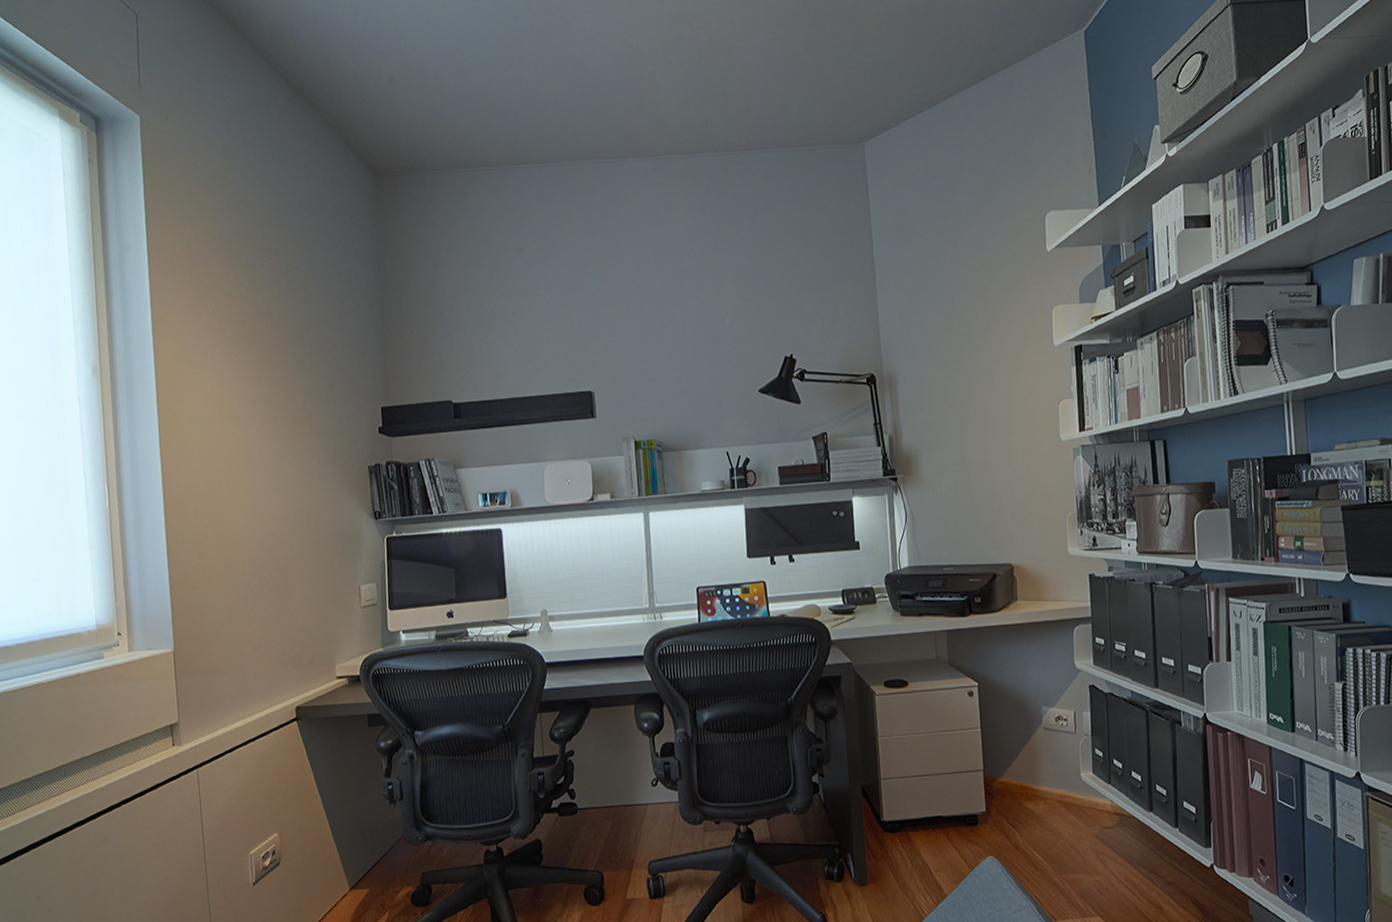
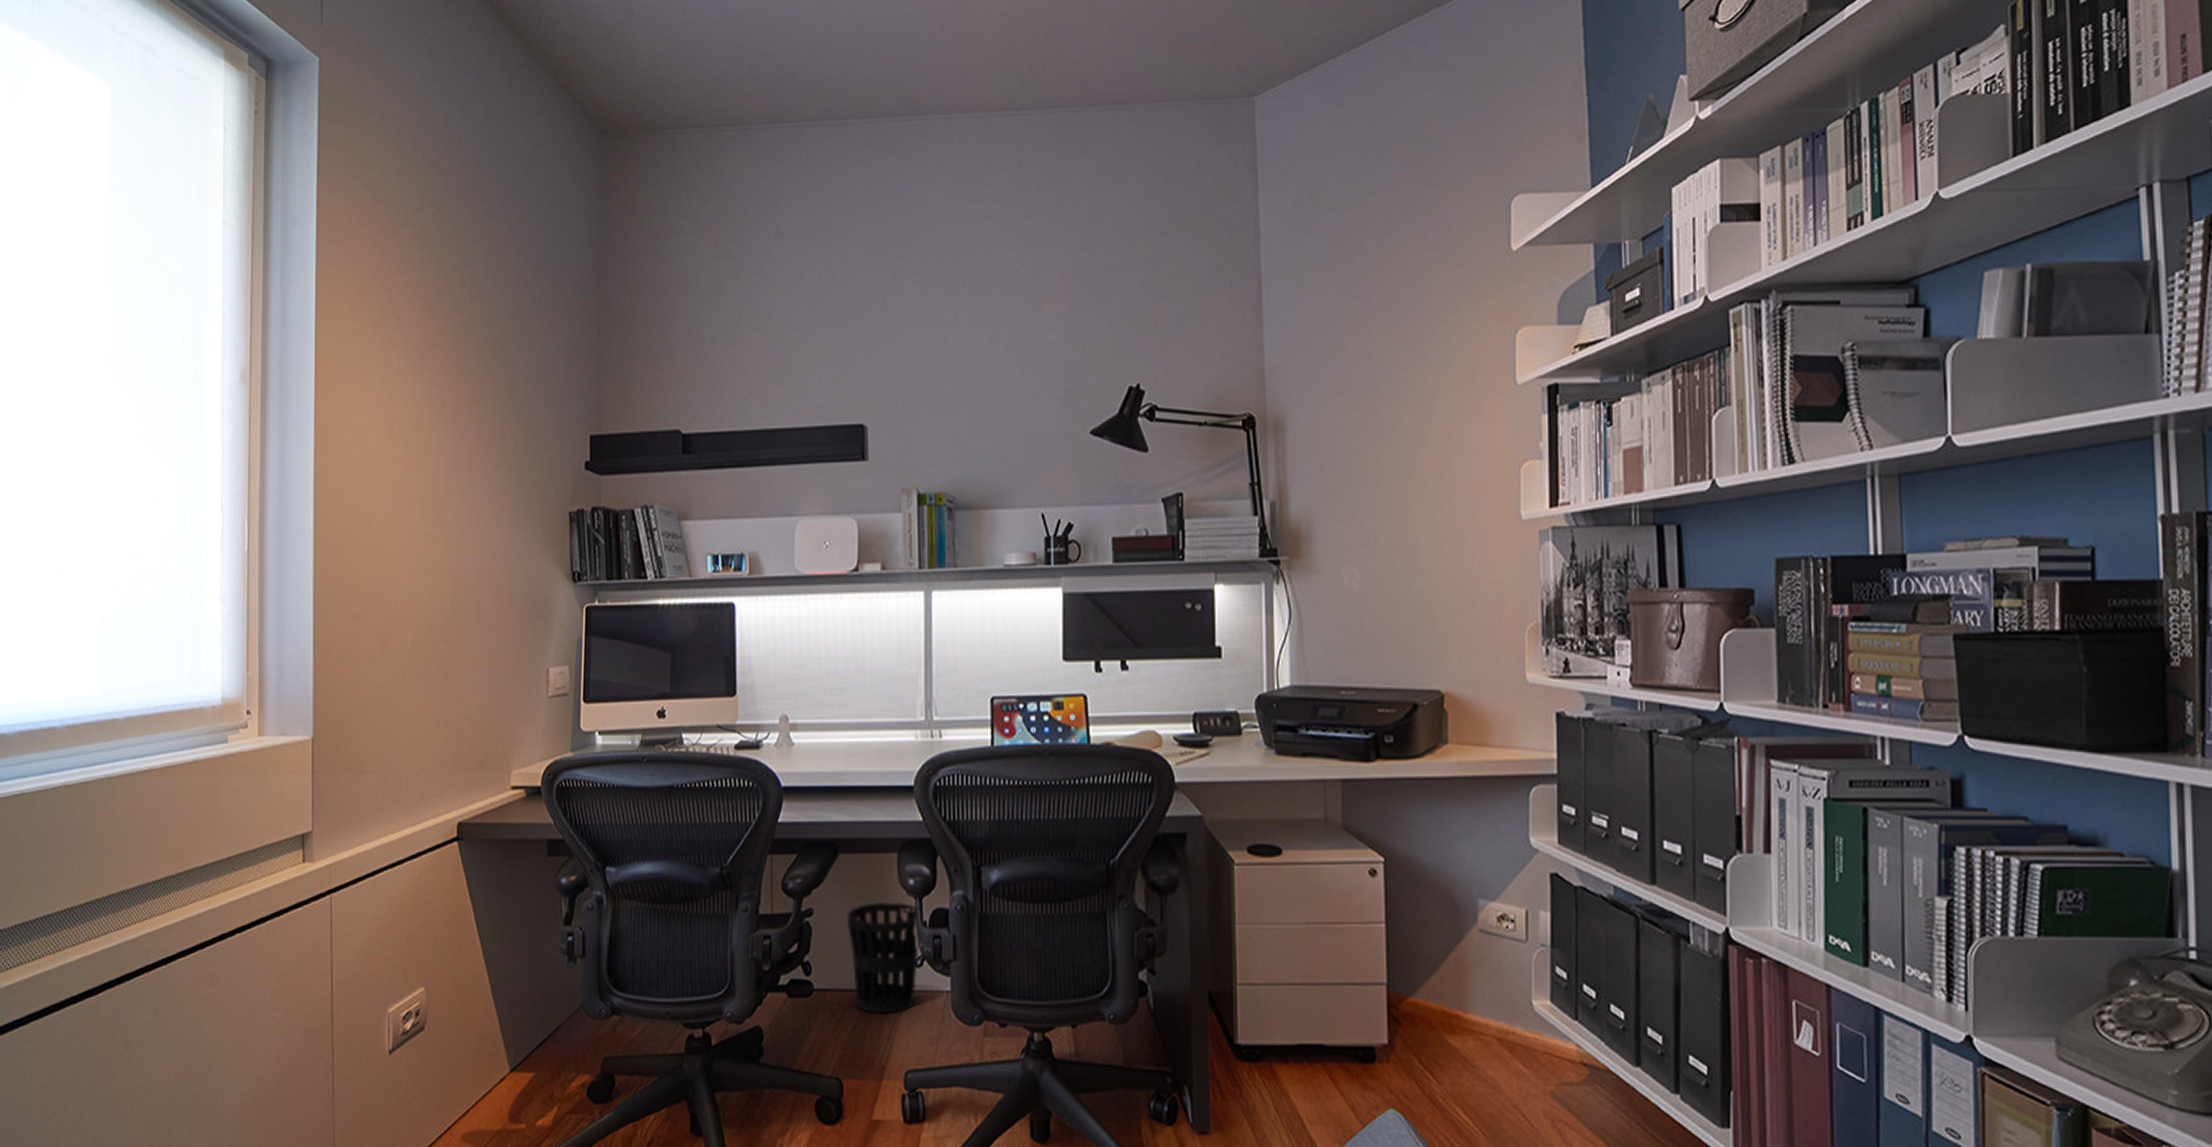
wastebasket: none [599,741,654,823] -> present [846,902,920,1015]

